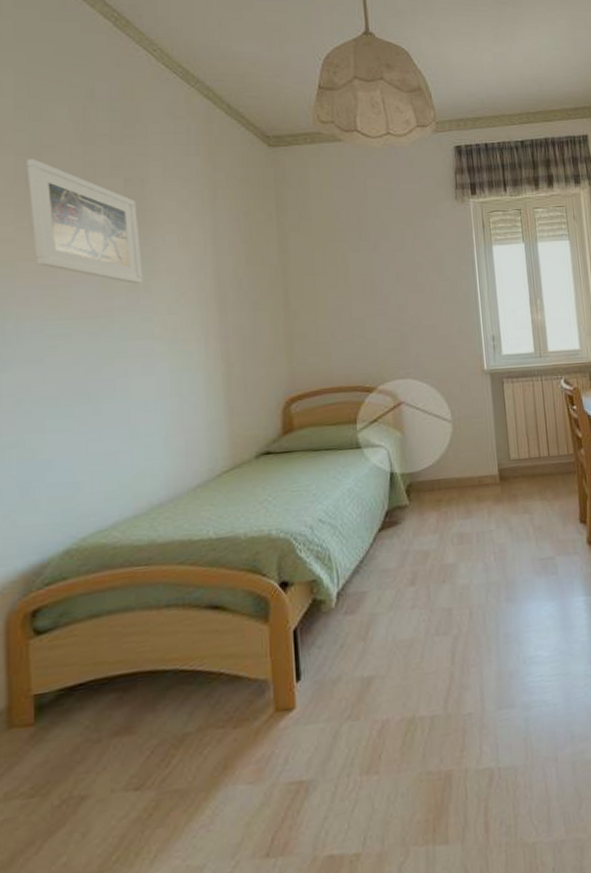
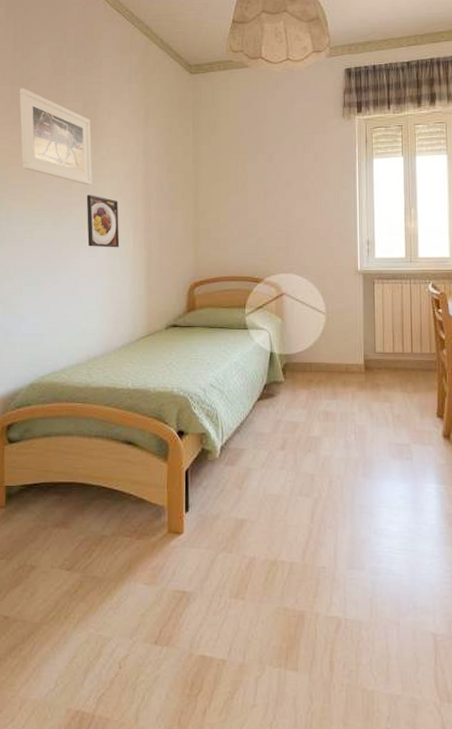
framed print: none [135,296,187,363] -> present [86,195,120,248]

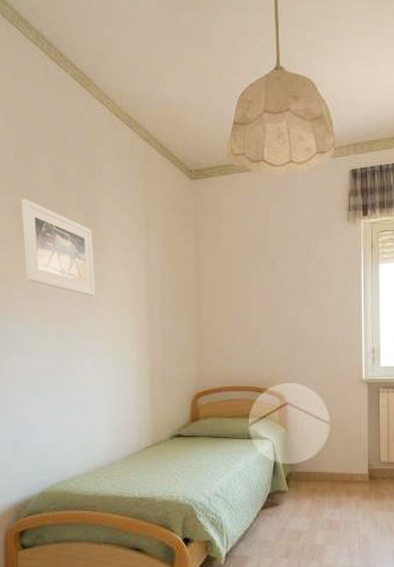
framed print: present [86,195,120,248] -> none [90,306,124,359]

